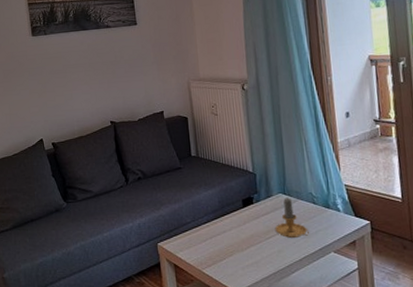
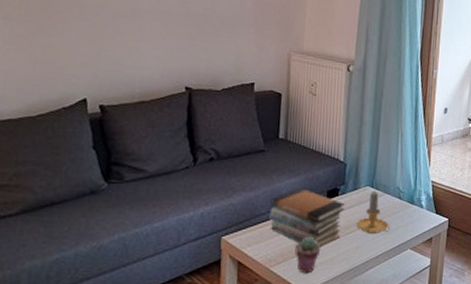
book stack: none [193,198,262,251] -> present [269,188,346,247]
potted succulent: none [221,241,245,275] -> present [295,236,321,274]

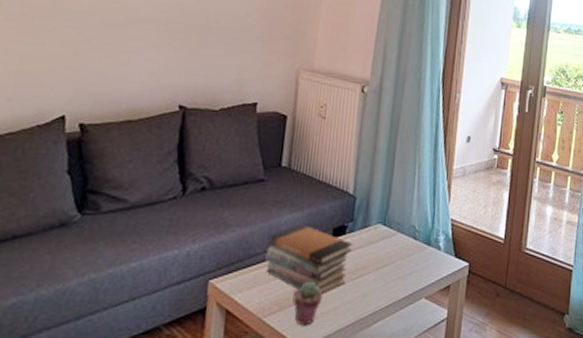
candle: present [356,190,390,233] -> none [364,229,403,279]

